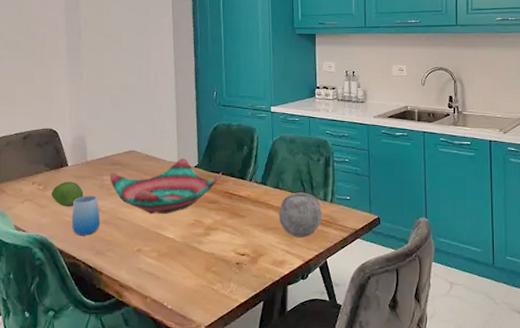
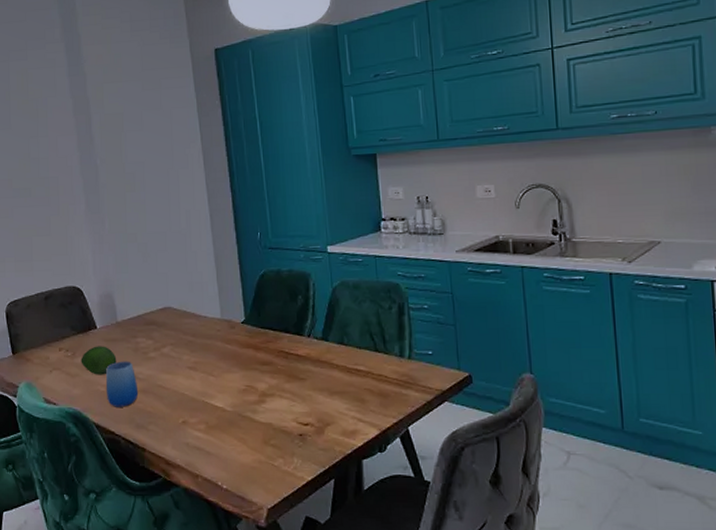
decorative bowl: present [109,158,222,215] -> none [144,313,274,381]
decorative orb: present [279,192,322,237] -> none [345,348,399,402]

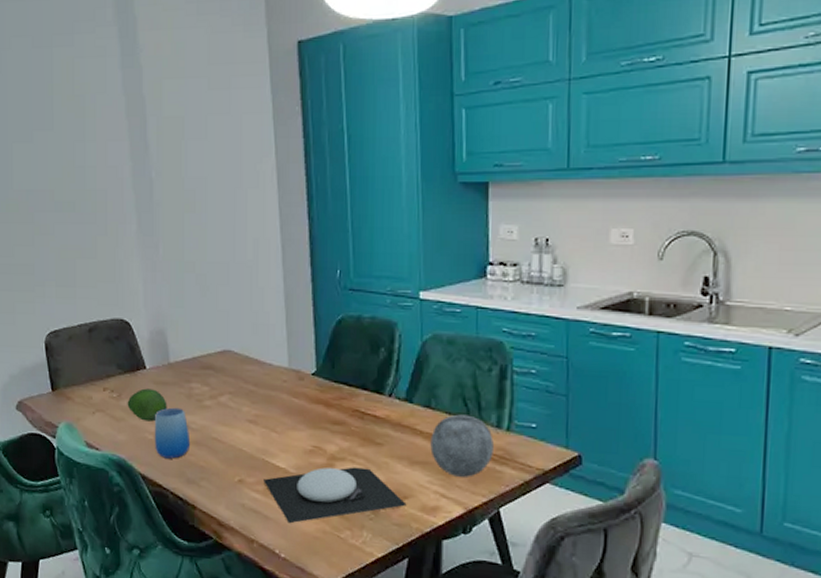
plate: none [204,401,330,457] -> present [263,467,407,524]
decorative orb: none [345,348,399,402] -> present [430,414,494,477]

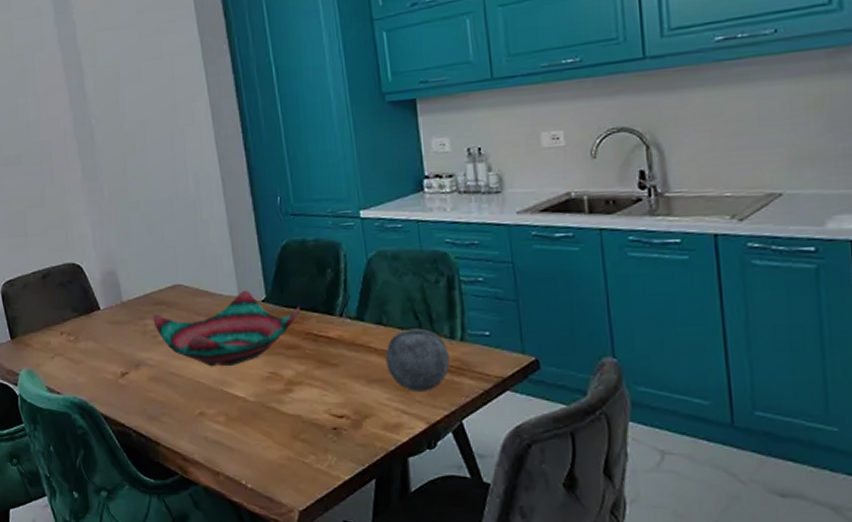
fruit: present [127,388,167,422] -> none [84,329,124,361]
cup: present [154,407,191,459] -> none [112,345,149,397]
decorative bowl: none [199,362,349,436] -> present [153,291,300,367]
plate: present [263,467,407,524] -> none [224,390,369,453]

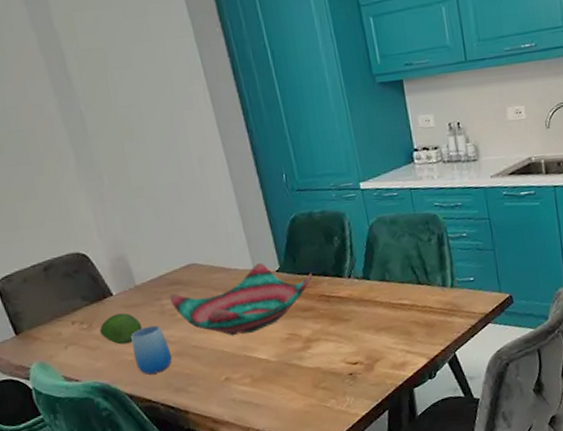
fruit: none [84,329,124,361] -> present [99,313,143,345]
cup: none [112,345,149,397] -> present [131,325,173,375]
decorative orb: present [385,328,450,391] -> none [390,280,444,334]

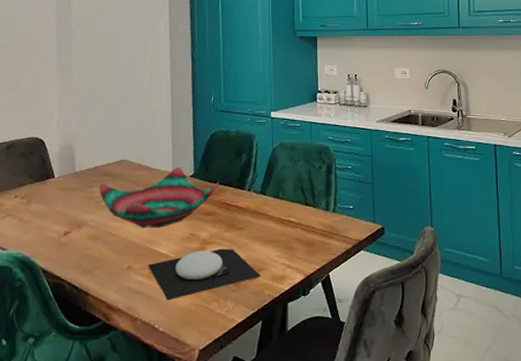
fruit: present [99,313,143,345] -> none [35,194,71,222]
cup: present [131,325,173,375] -> none [56,209,88,253]
plate: none [248,342,379,406] -> present [148,248,261,301]

